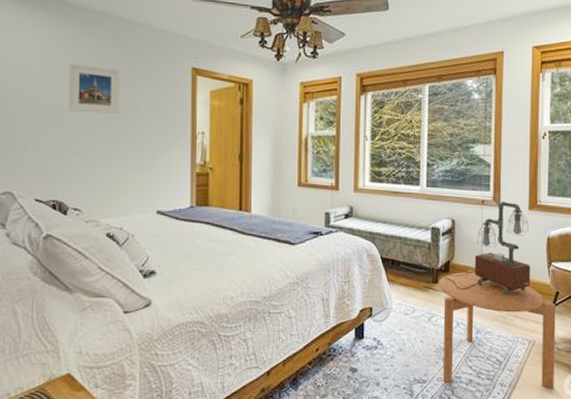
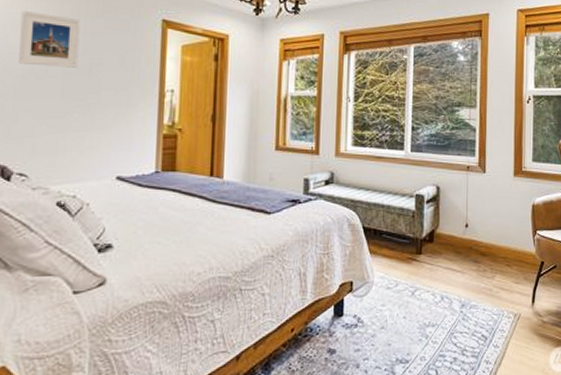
side table: present [438,269,556,390] -> none [422,239,541,366]
table lamp: present [443,201,531,295] -> none [427,167,516,266]

